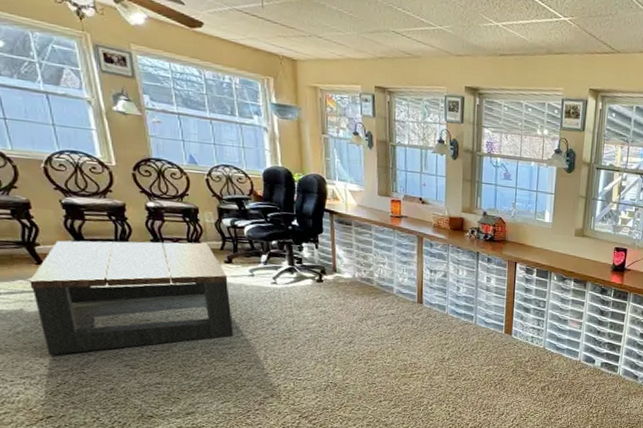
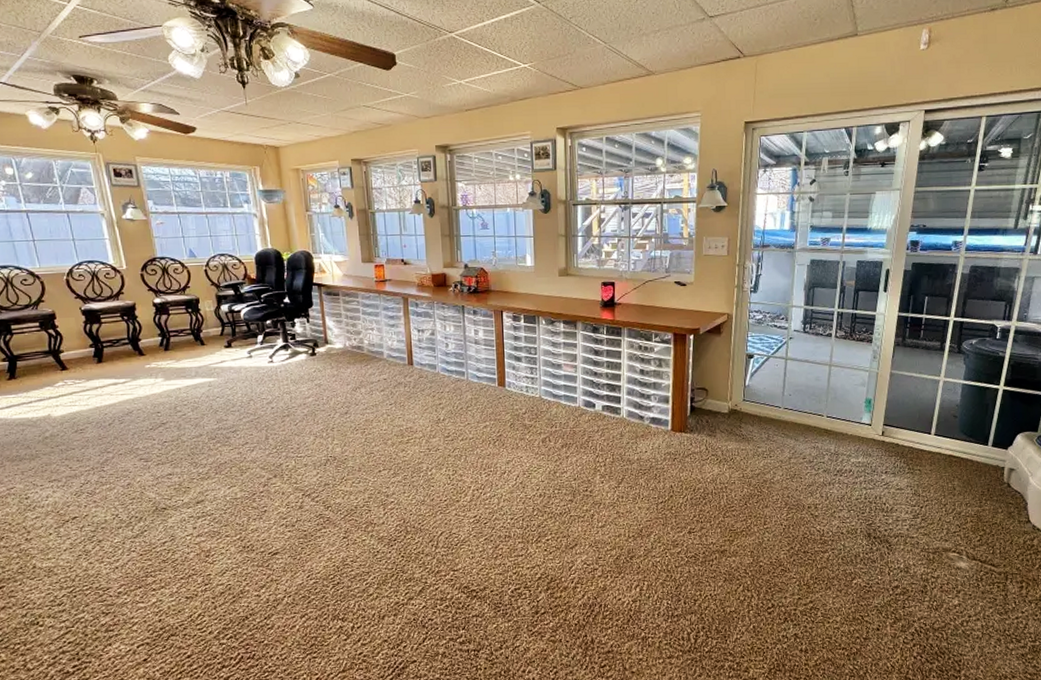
coffee table: present [30,240,234,355] -> none [56,330,237,456]

